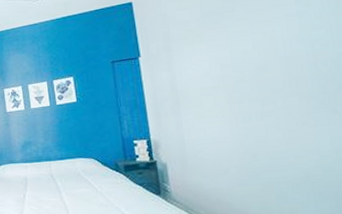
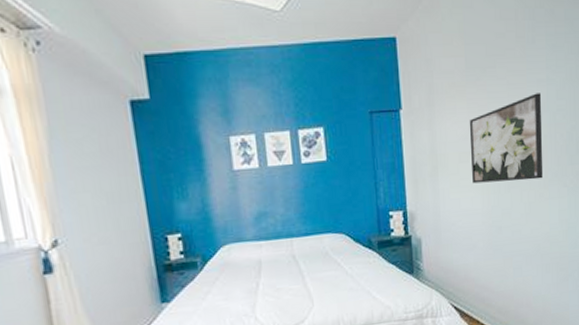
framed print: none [209,26,305,114] -> present [469,93,544,184]

